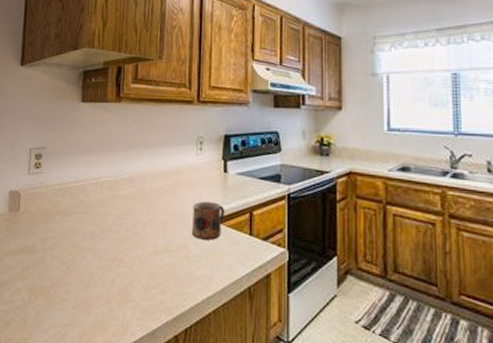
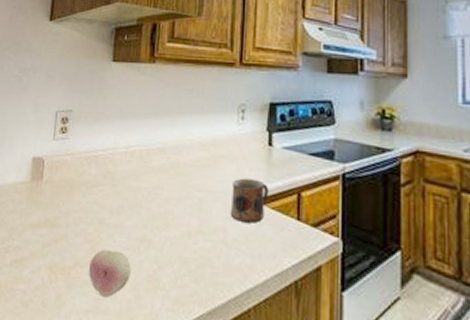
fruit: none [66,270,104,312] -> present [89,249,131,298]

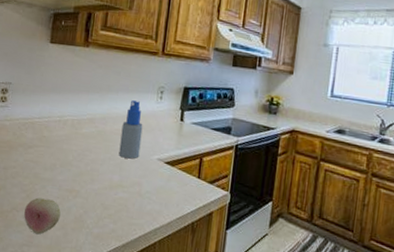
spray bottle: none [196,123,223,197] -> present [118,100,143,159]
mug: present [231,178,270,224] -> none [146,145,178,180]

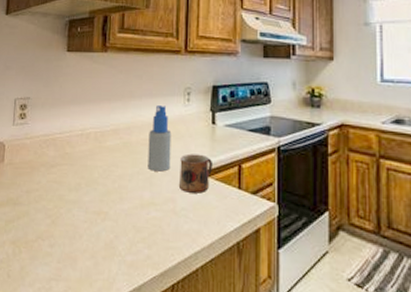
fruit: present [24,197,61,235] -> none [50,223,89,266]
mug: none [146,145,178,180] -> present [179,154,214,194]

